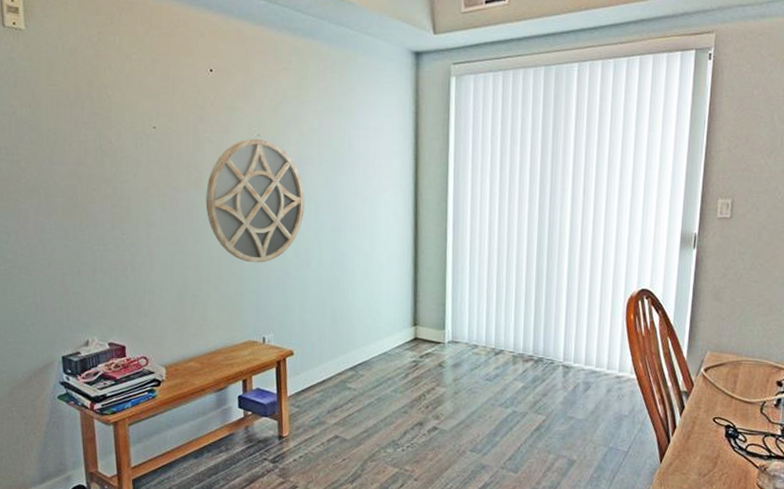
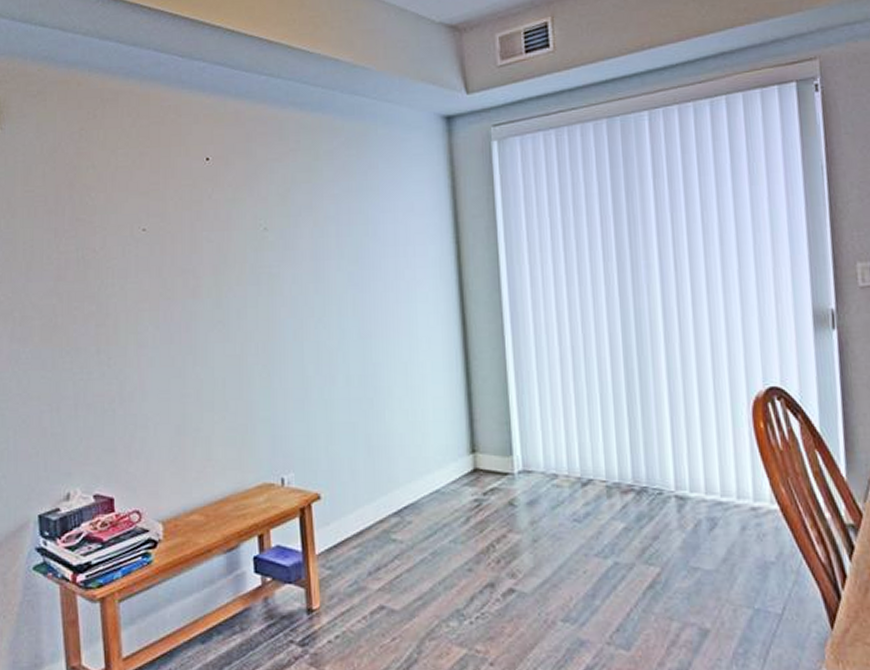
home mirror: present [206,139,305,263] -> none [206,233,324,384]

